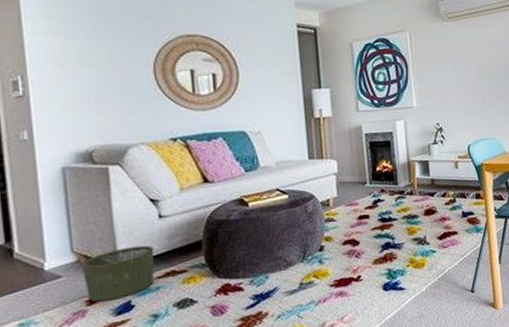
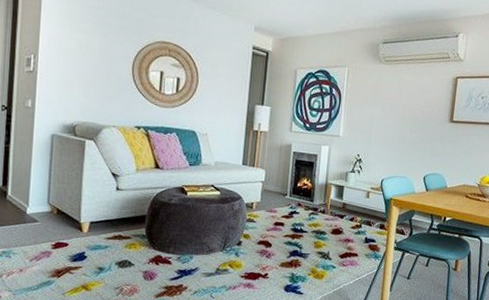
basket: present [80,245,155,302] -> none [53,208,109,249]

